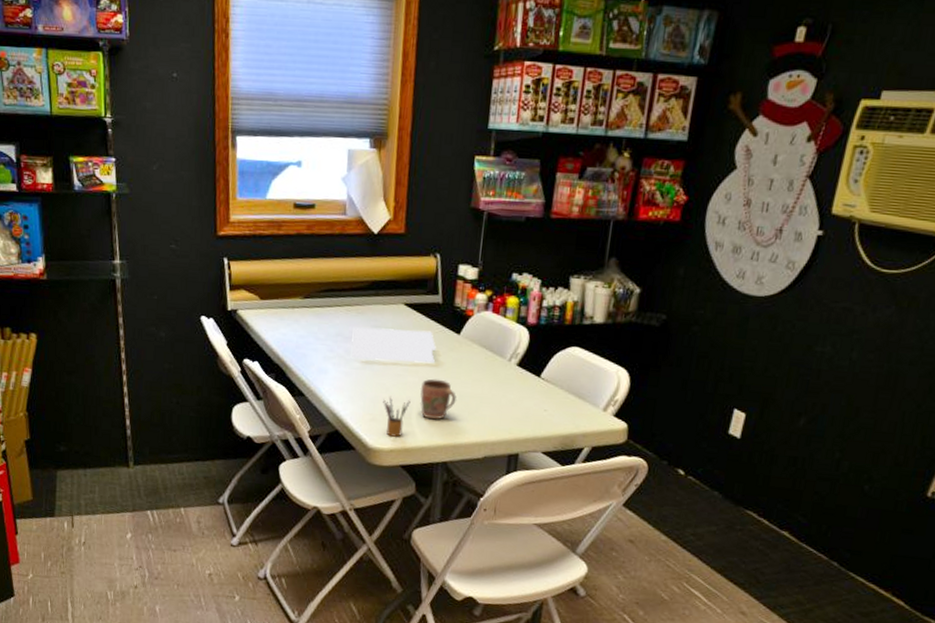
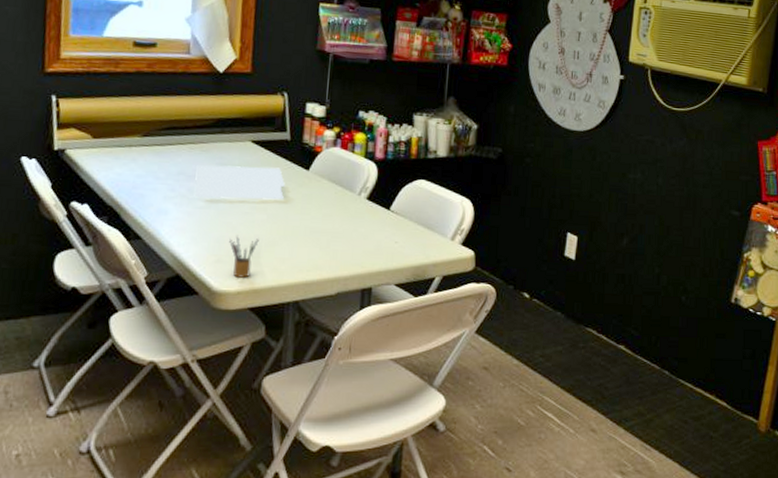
mug: present [420,378,456,420] -> none [269,215,307,258]

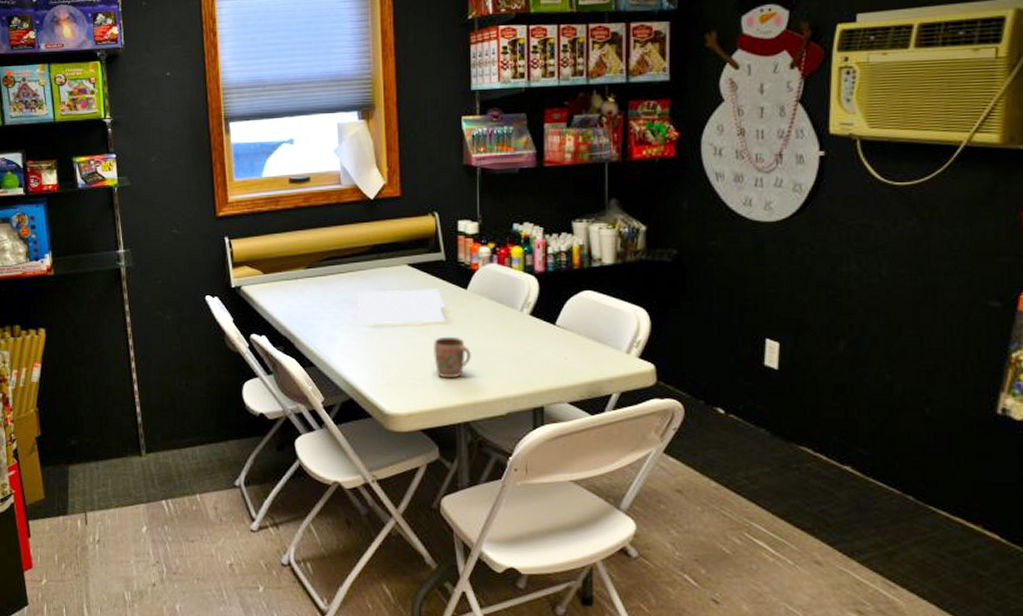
pencil box: present [229,236,259,278] -> none [396,359,424,400]
mug: none [269,215,307,258] -> present [432,336,471,379]

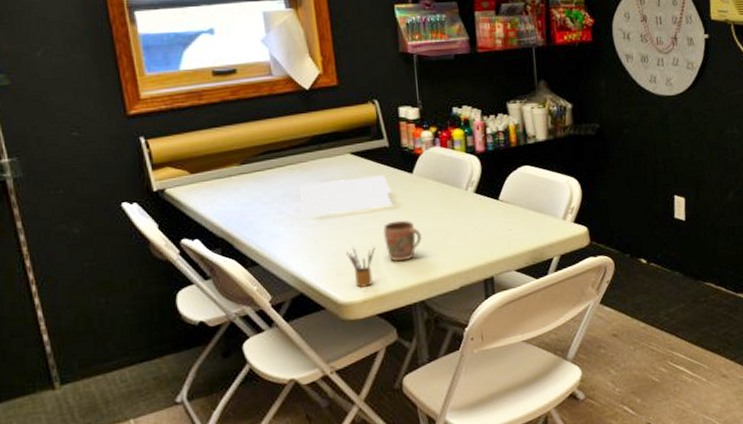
pencil box: none [396,359,424,400] -> present [346,247,376,288]

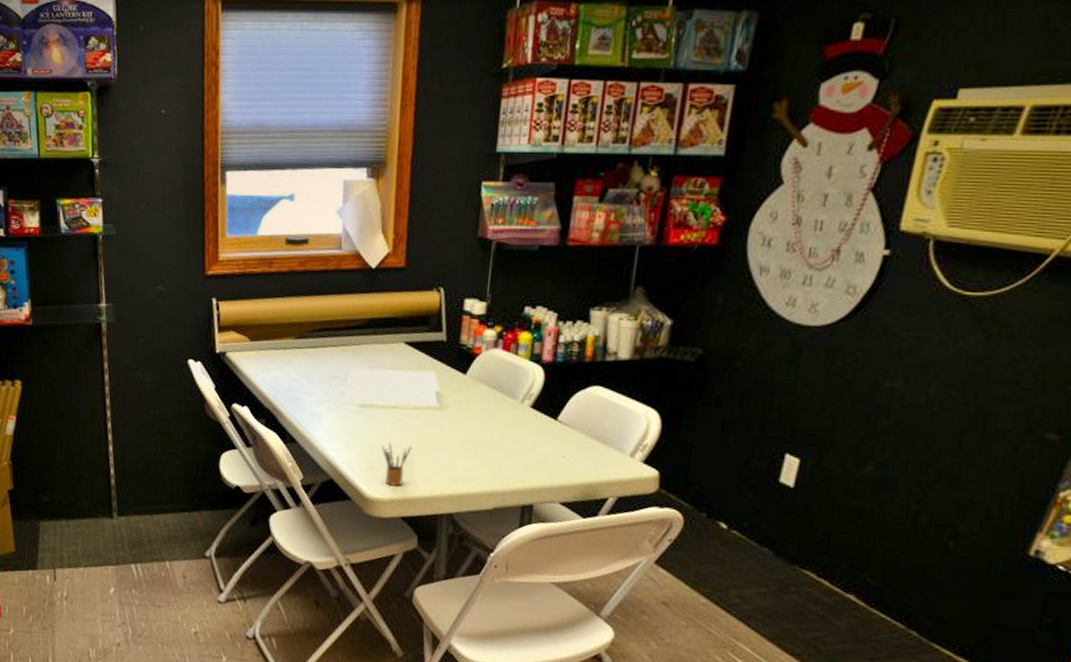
mug: present [382,220,422,262] -> none [422,423,463,468]

